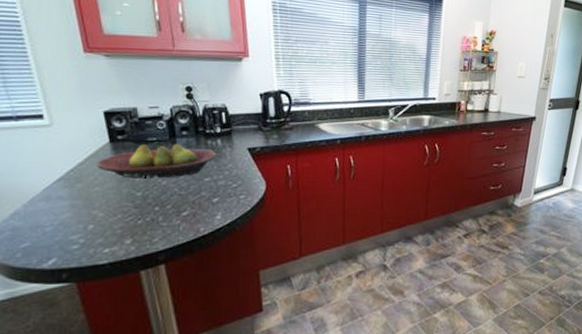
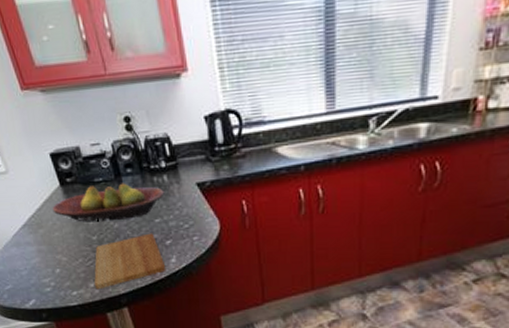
cutting board: none [131,191,210,247] -> present [94,233,166,290]

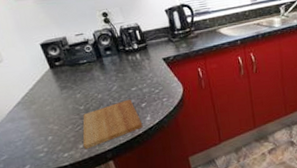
fruit bowl: present [52,183,165,222] -> none [43,62,138,96]

